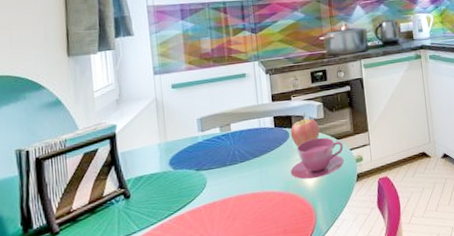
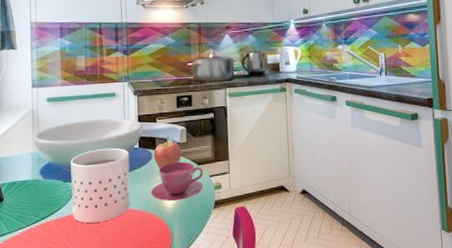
bowl: none [158,99,278,160] -> present [32,118,143,172]
mug: none [202,130,270,212] -> present [70,147,130,223]

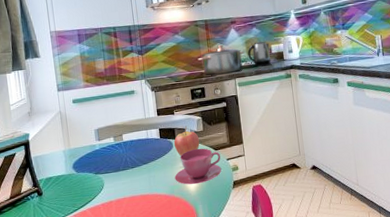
bowl: present [32,118,143,172] -> none [63,113,163,165]
mug: present [70,147,130,223] -> none [99,140,157,210]

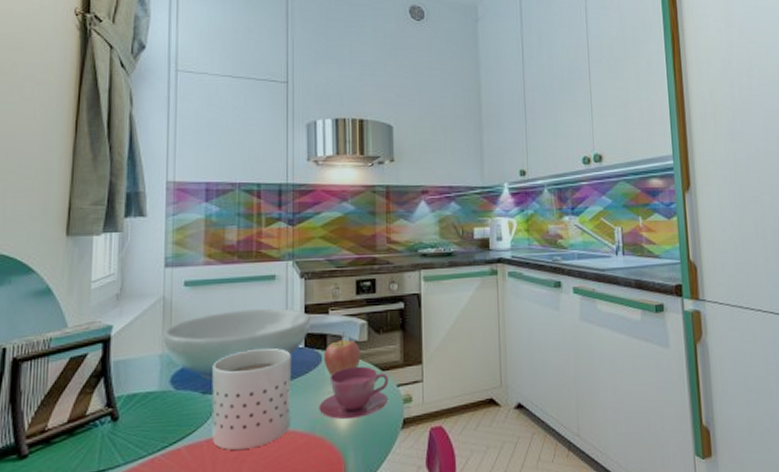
bowl: none [63,113,163,165] -> present [162,308,311,380]
mug: none [99,140,157,210] -> present [211,347,291,450]
cooking pot: present [197,45,244,75] -> none [370,222,436,263]
kettle: present [247,41,271,67] -> none [440,221,472,256]

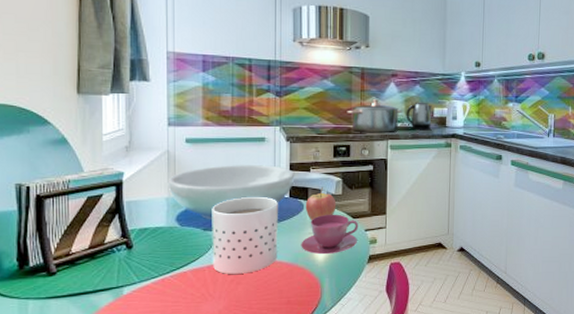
cooking pot: none [370,222,436,263] -> present [347,99,402,133]
kettle: none [440,221,472,256] -> present [406,102,432,131]

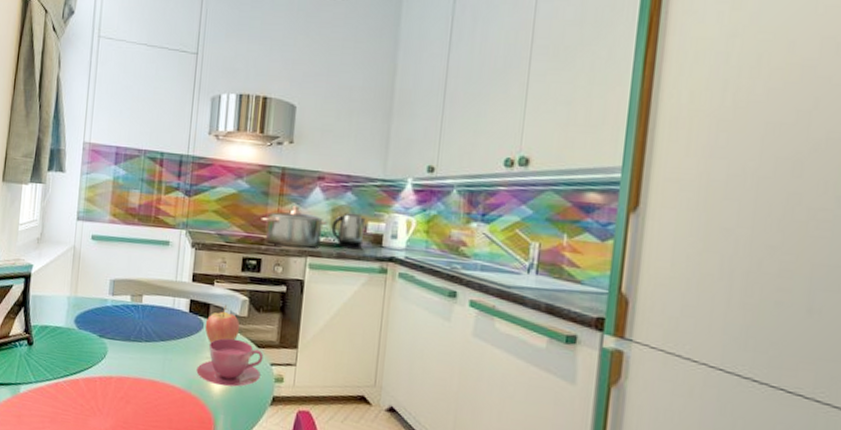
bowl: present [168,165,295,220] -> none [70,268,197,327]
mug: present [212,196,278,274] -> none [104,305,177,393]

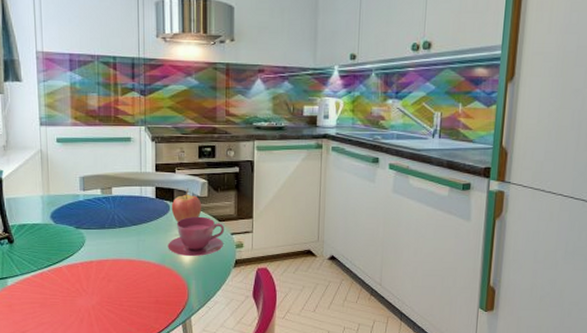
cooking pot: present [261,206,327,248] -> none [211,97,269,133]
kettle: present [331,212,366,250] -> none [273,99,302,131]

